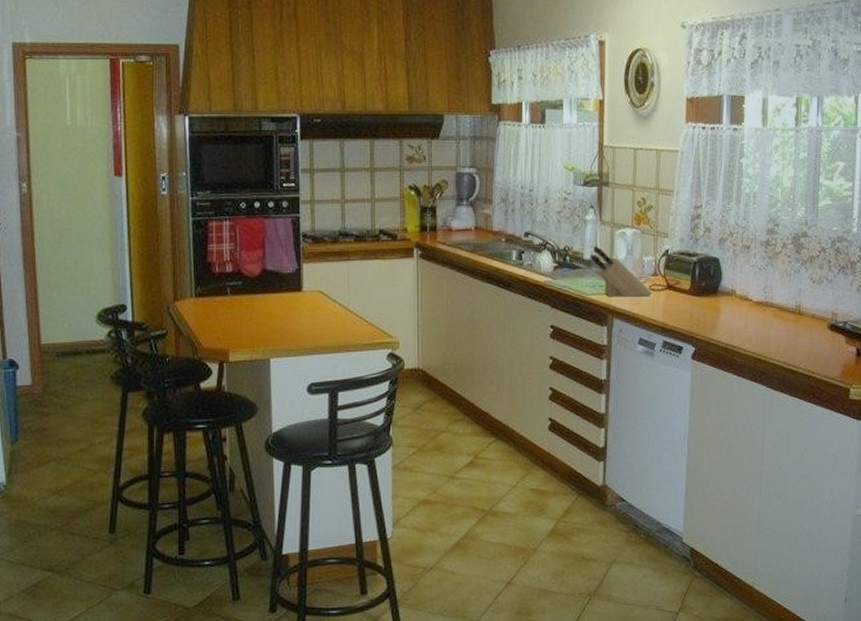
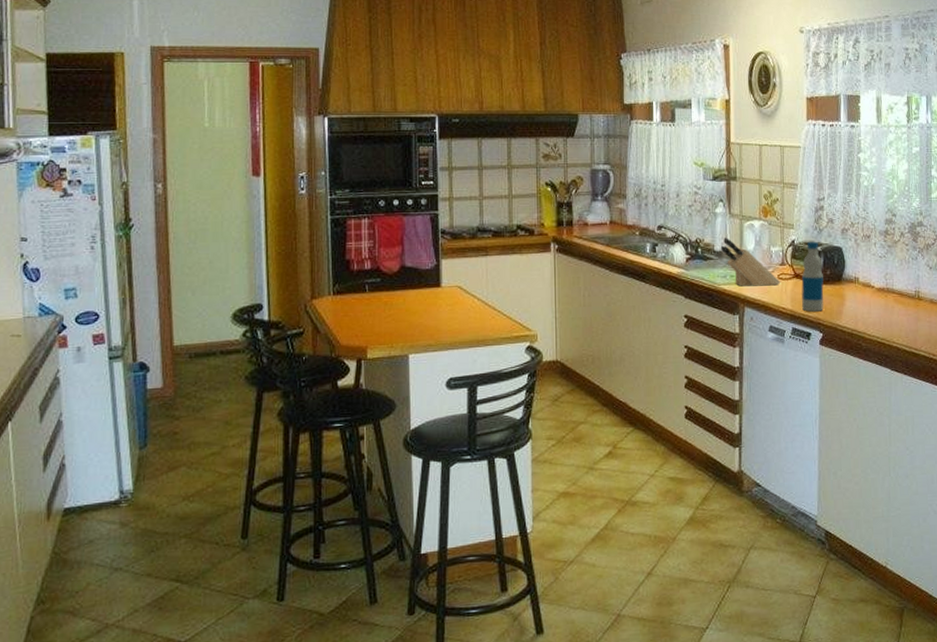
bottle: none [673,251,698,325] -> present [801,241,824,312]

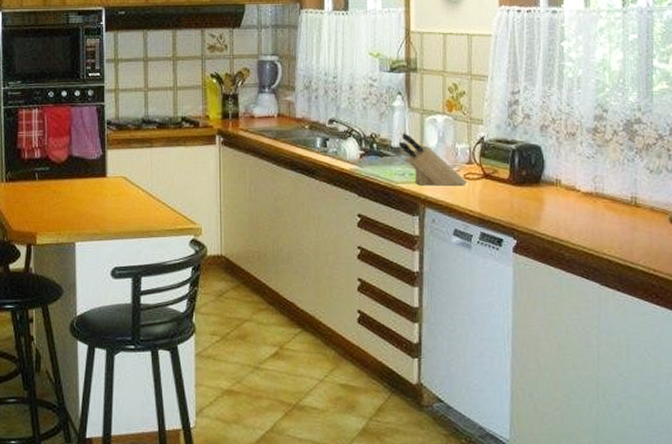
bottle: present [801,241,824,312] -> none [491,138,519,216]

